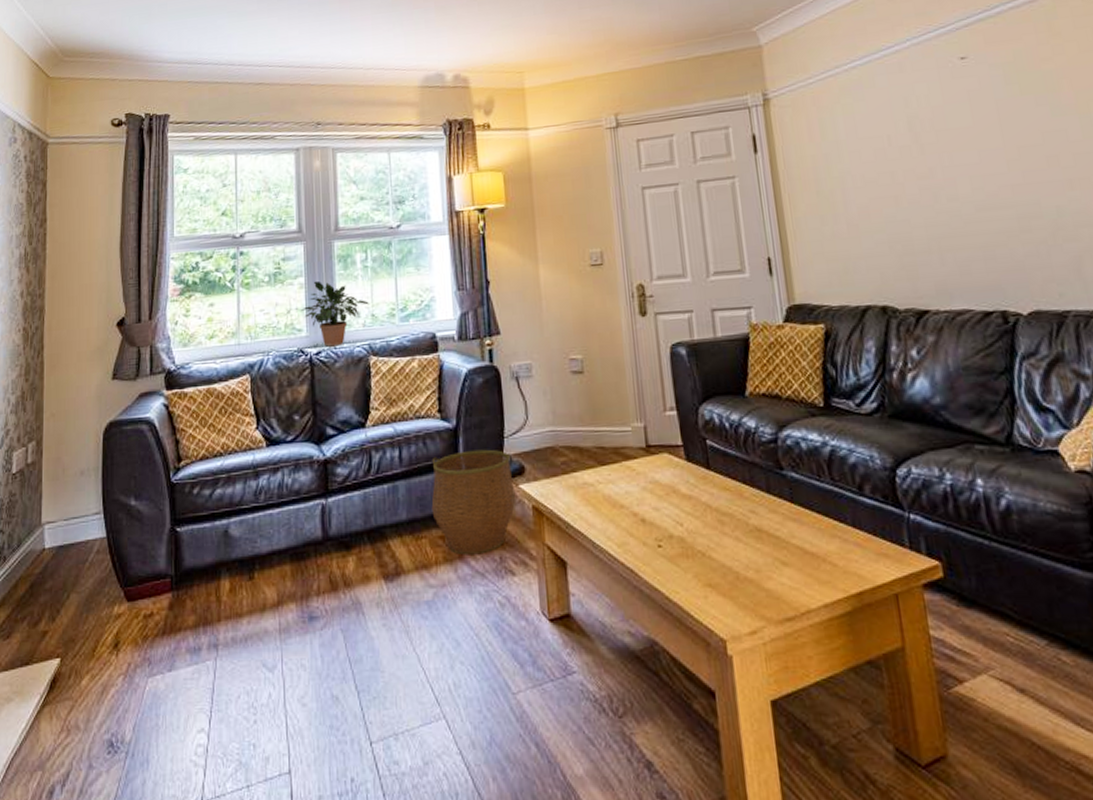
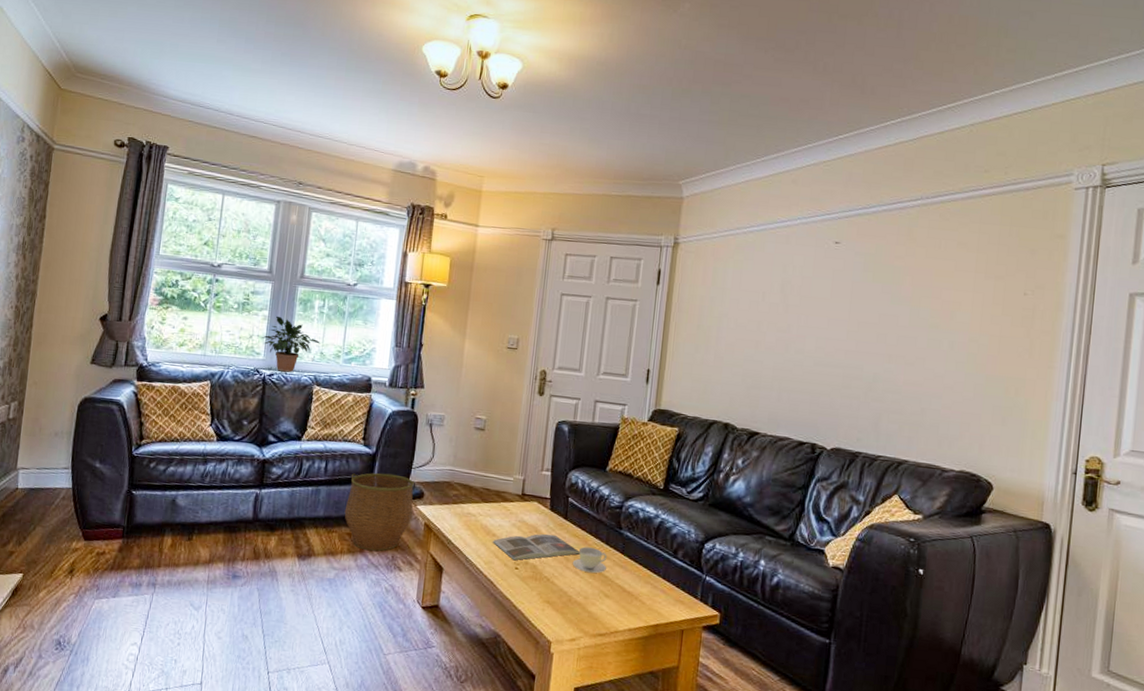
magazine: none [621,492,737,536] -> present [492,534,581,561]
teacup: none [729,500,775,535] -> present [572,547,608,573]

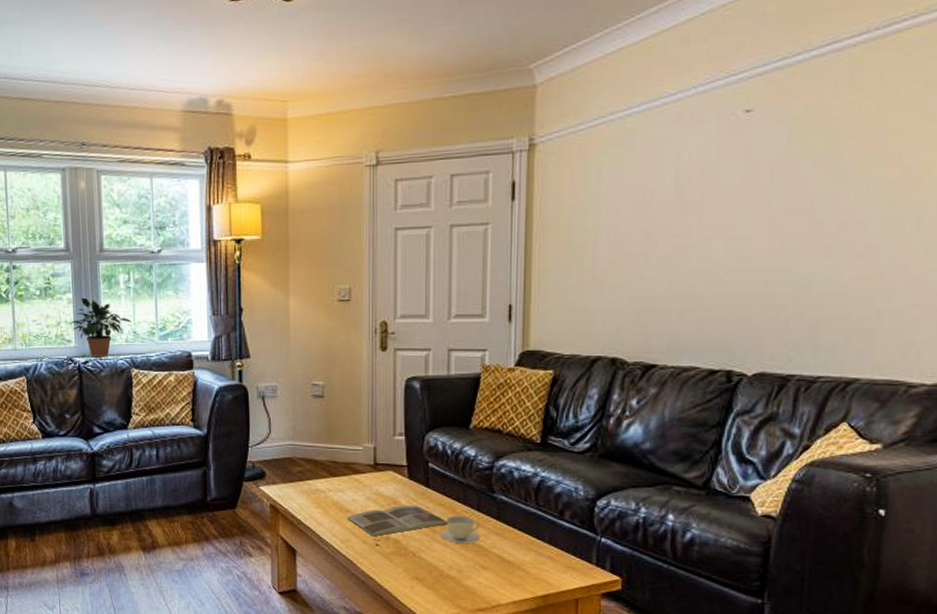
basket: present [344,473,415,551] -> none [183,455,256,538]

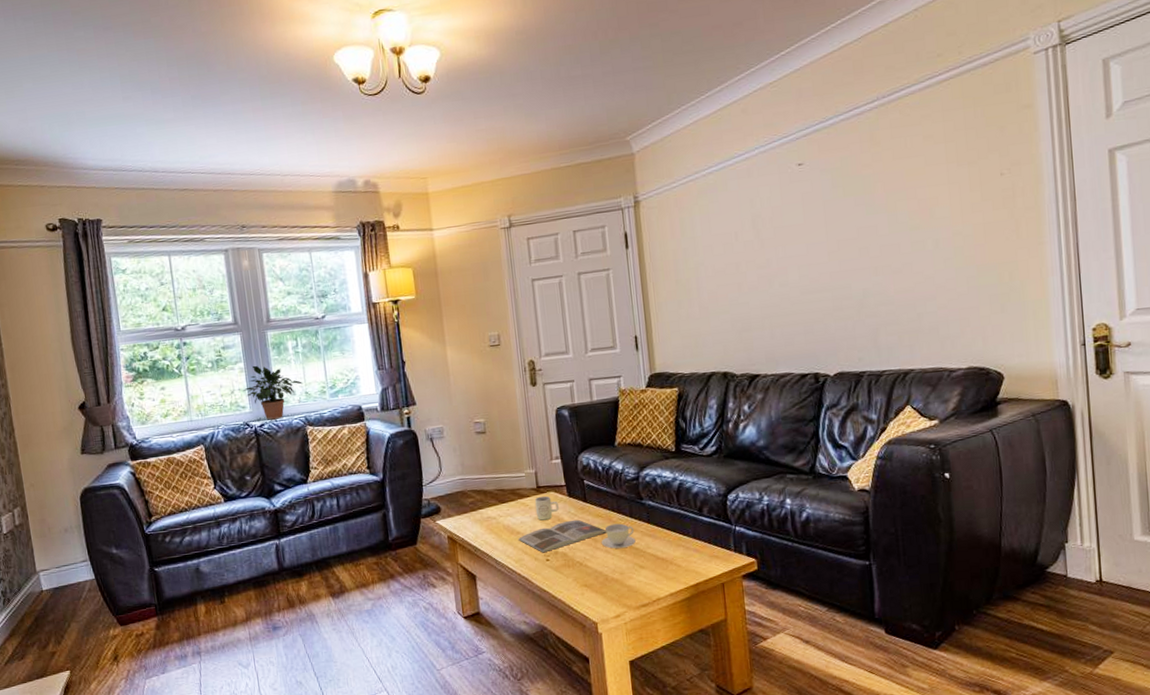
mug: none [369,474,396,501] -> present [534,495,559,521]

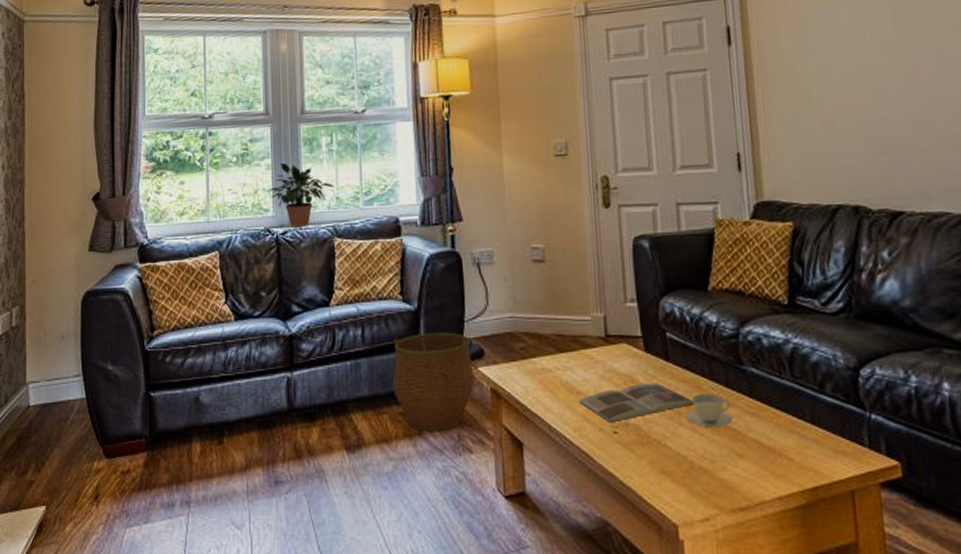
basket: none [364,495,435,575] -> present [392,332,475,432]
mug: present [534,495,559,521] -> none [601,348,632,380]

